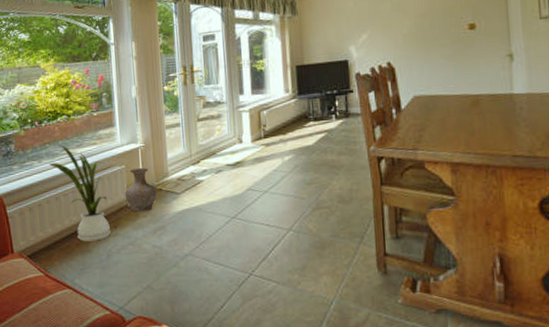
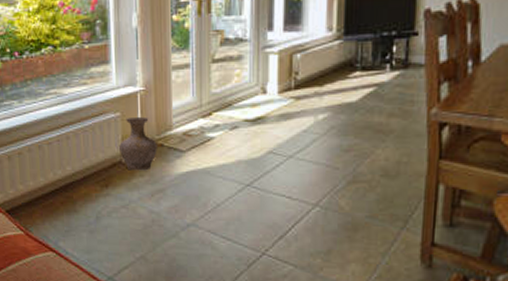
house plant: present [49,145,111,242] -> none [30,82,102,200]

